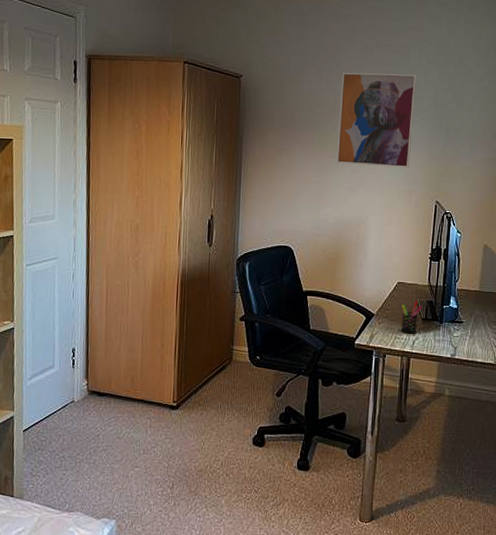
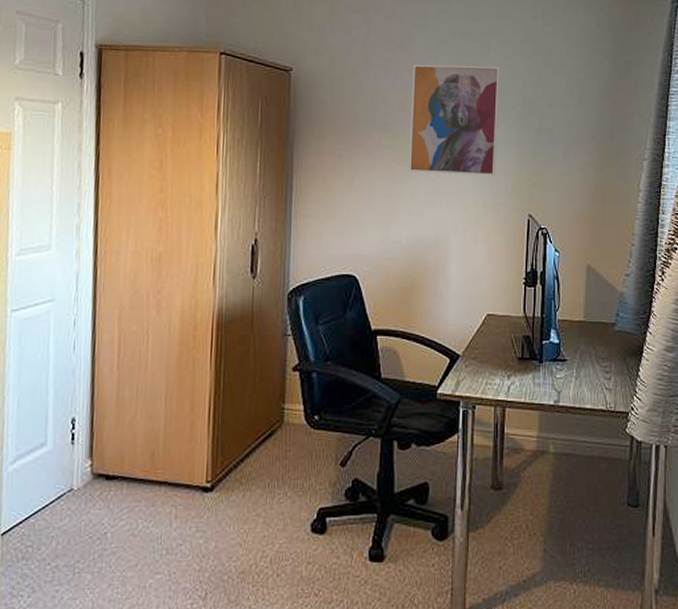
pen holder: present [401,301,423,334] -> none [493,337,519,378]

